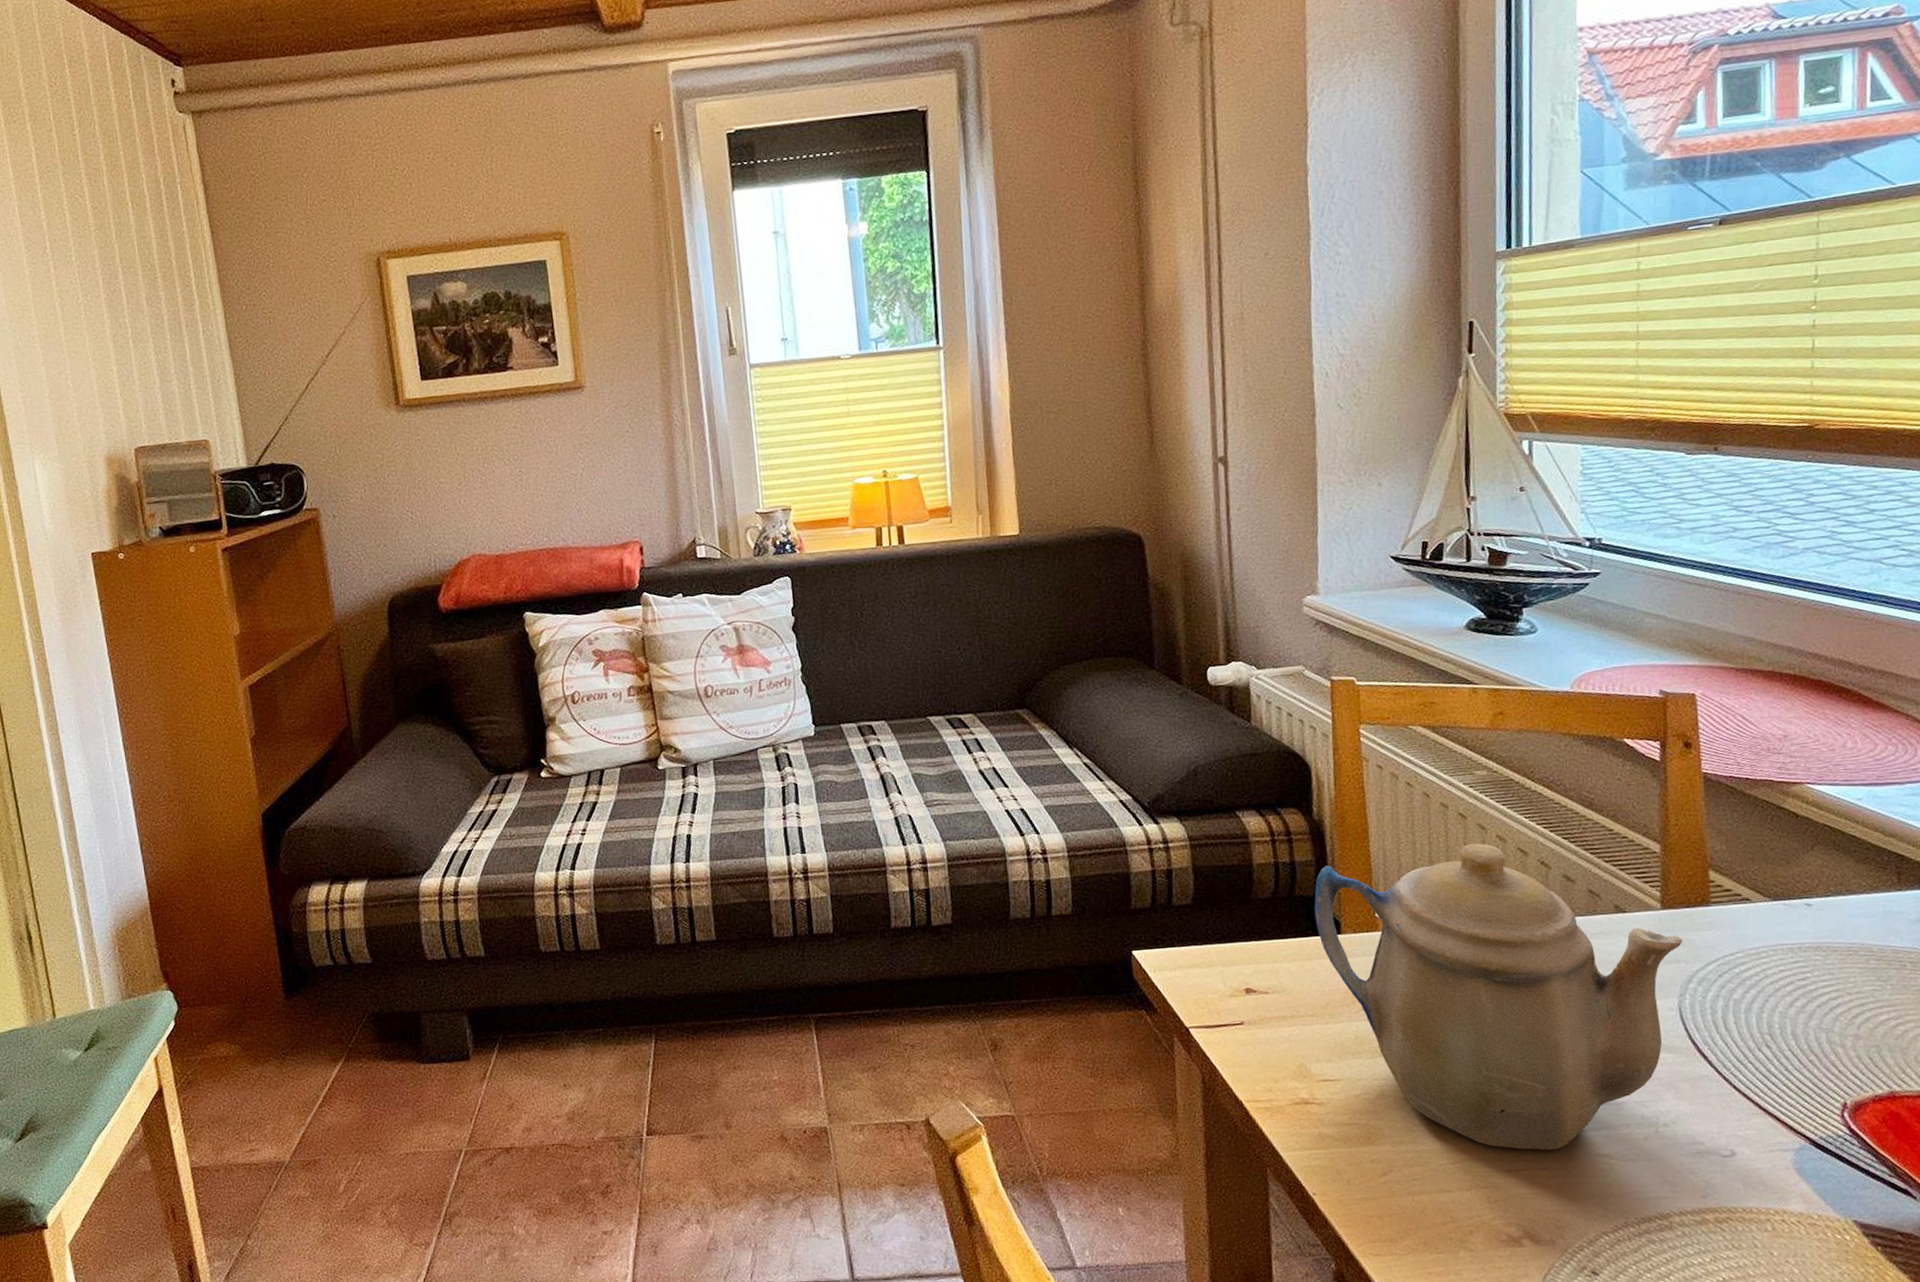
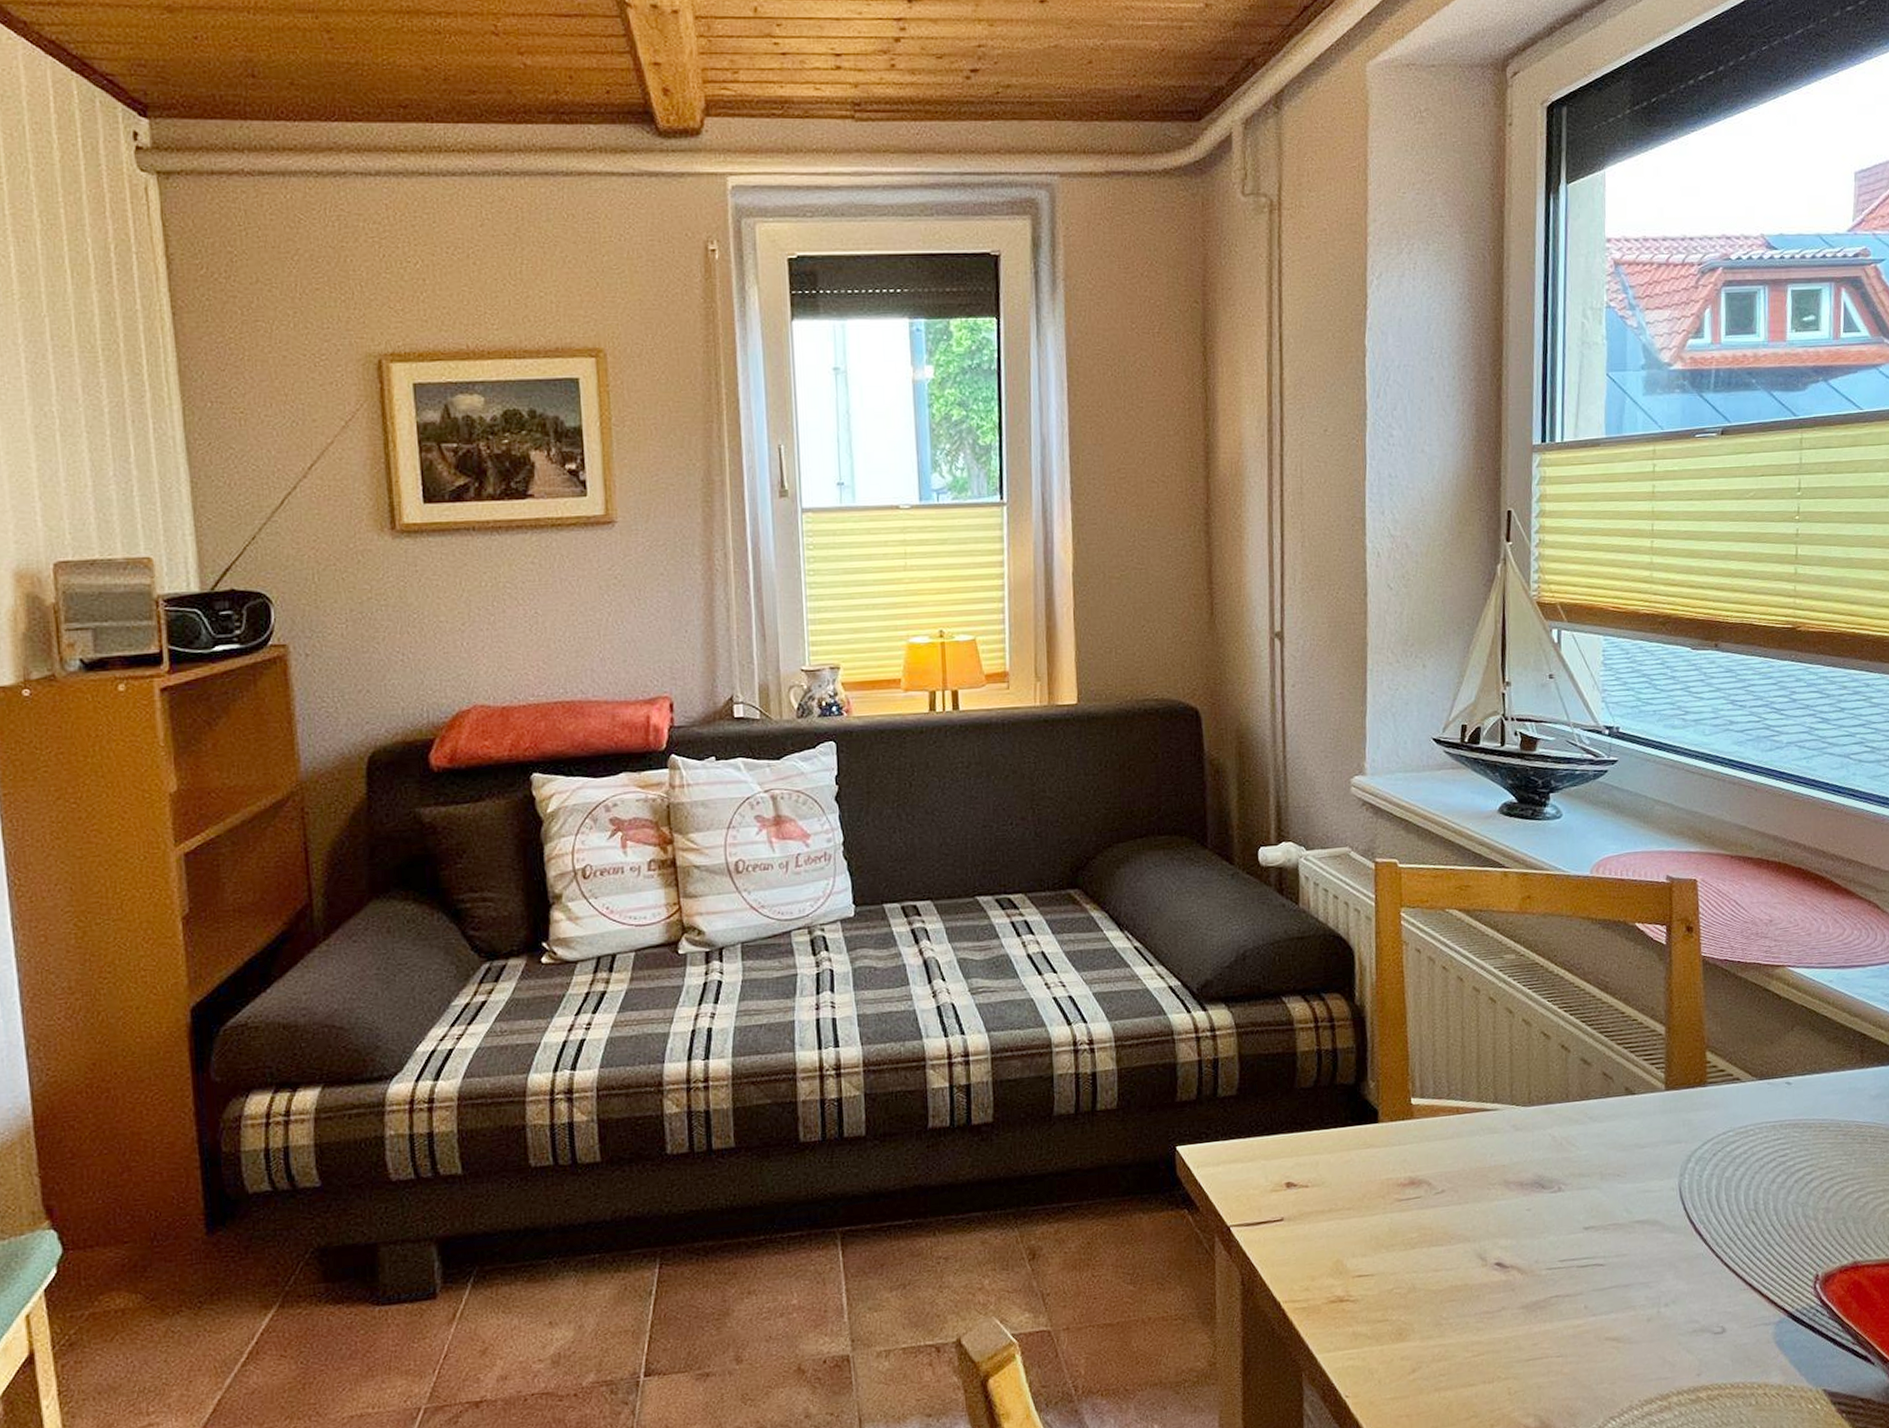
teapot: present [1314,843,1682,1151] -> none [1354,1027,1683,1338]

